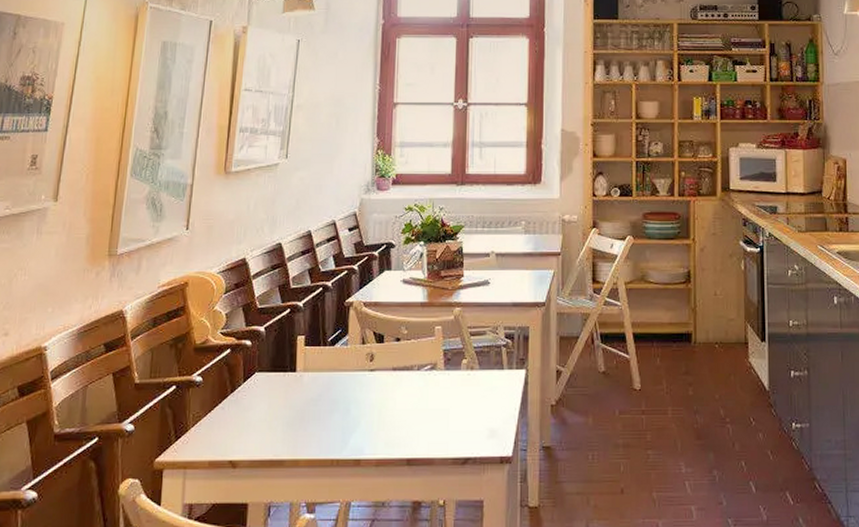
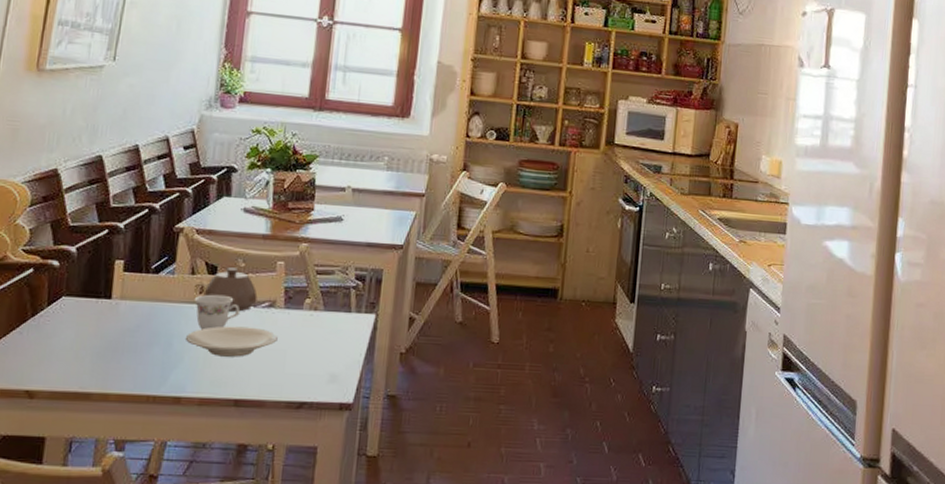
saucer: none [360,389,441,419] -> present [185,326,278,357]
teacup: none [365,361,405,395] -> present [194,294,240,330]
sugar bowl: none [374,335,420,376] -> present [203,267,258,312]

